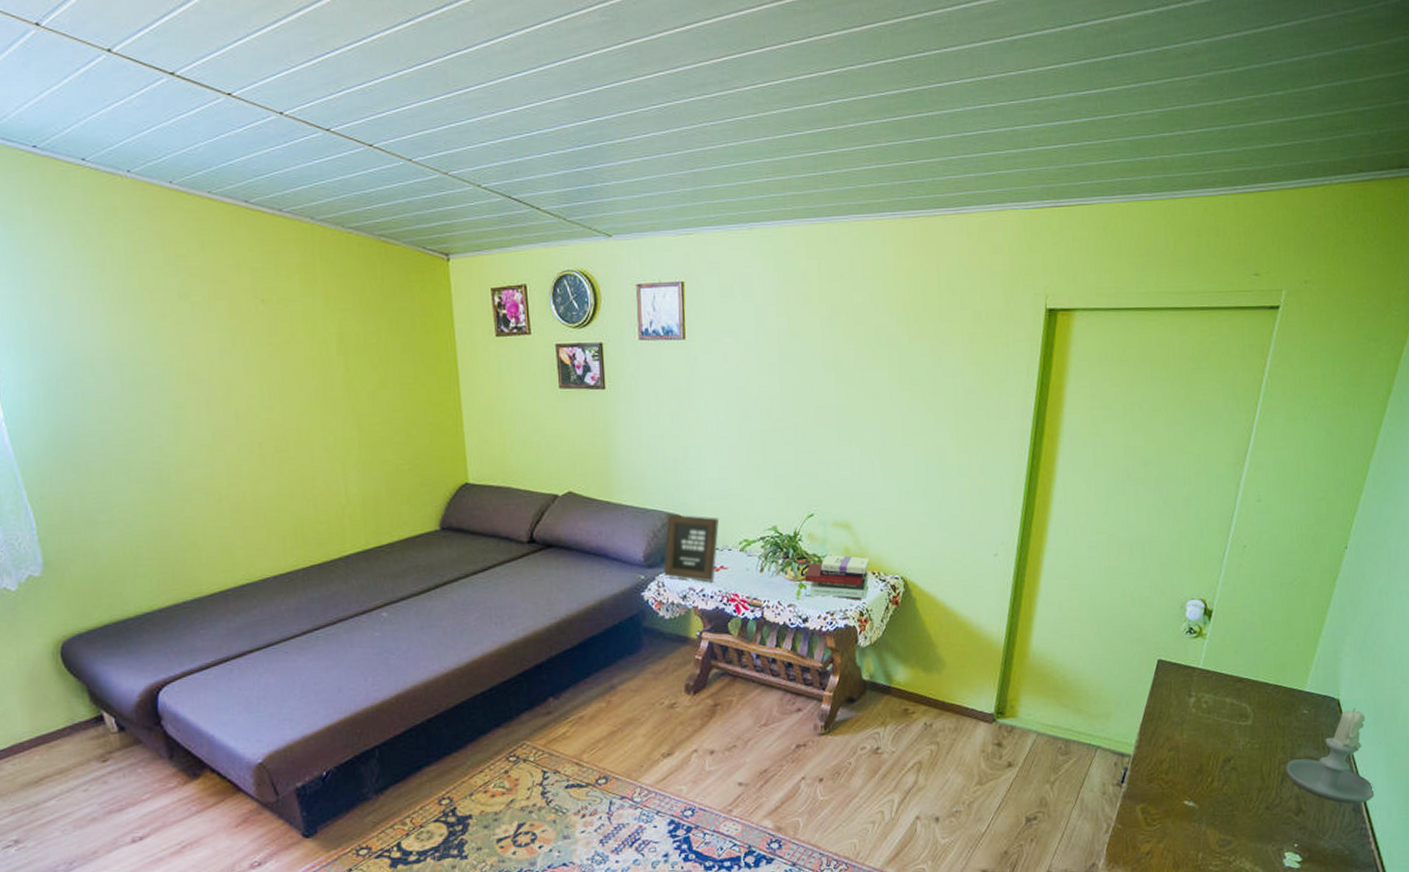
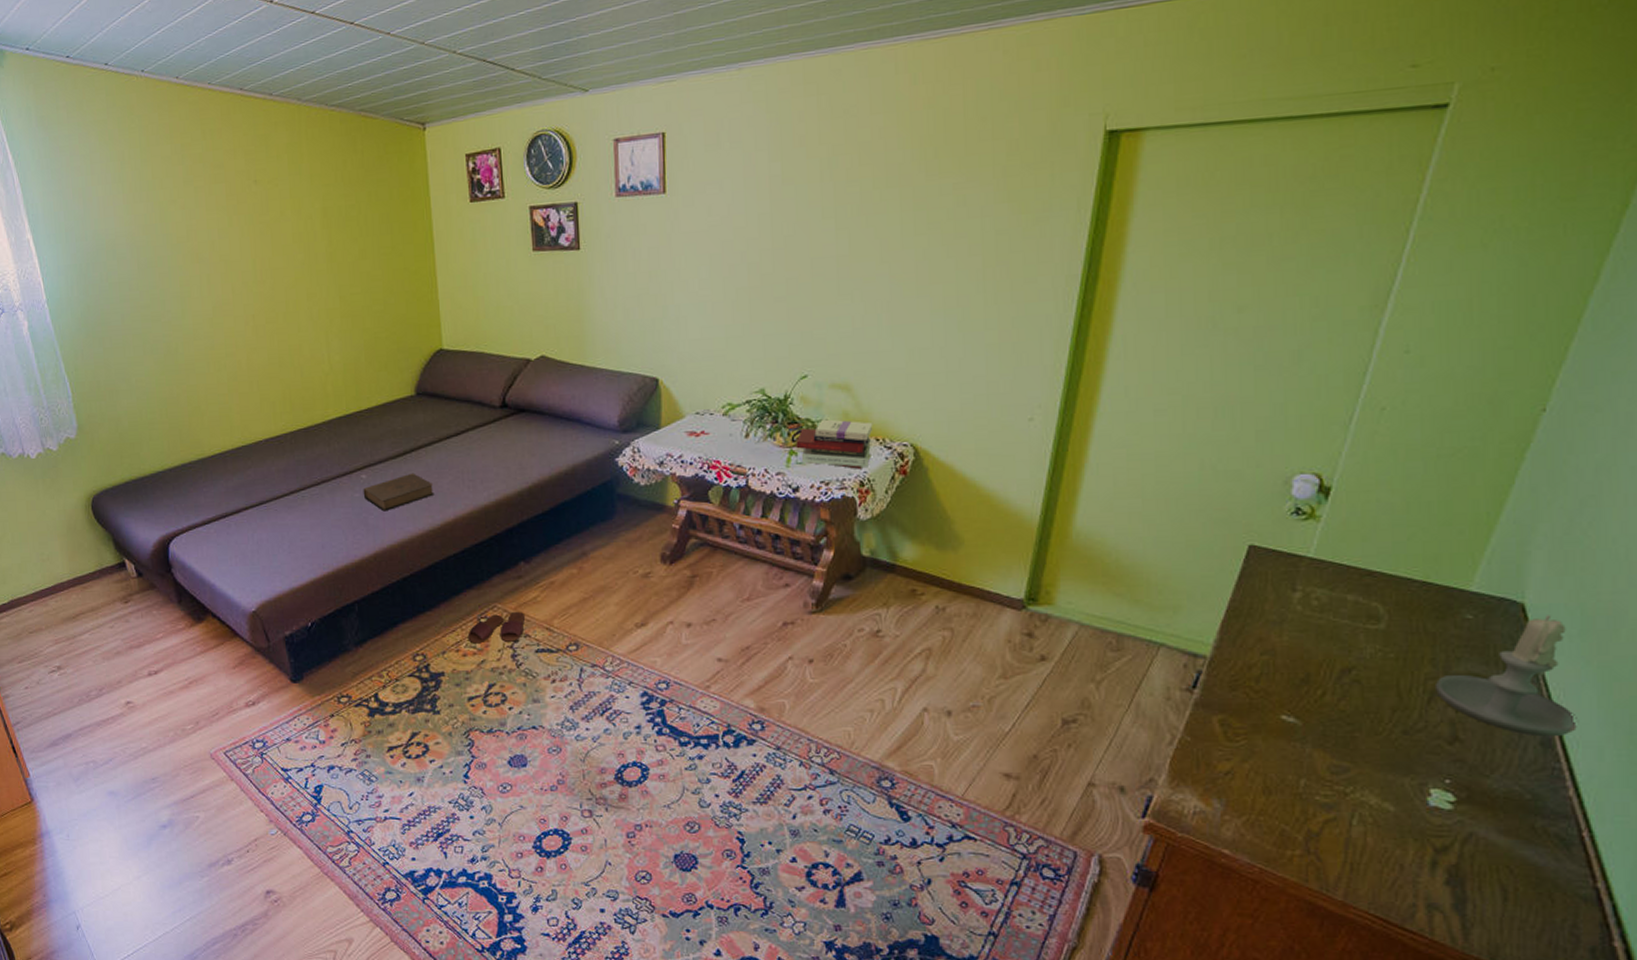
book: none [383,610,461,651] -> present [363,473,435,512]
slippers: none [496,748,554,784] -> present [467,612,525,644]
picture frame: present [663,514,720,582] -> none [639,377,701,448]

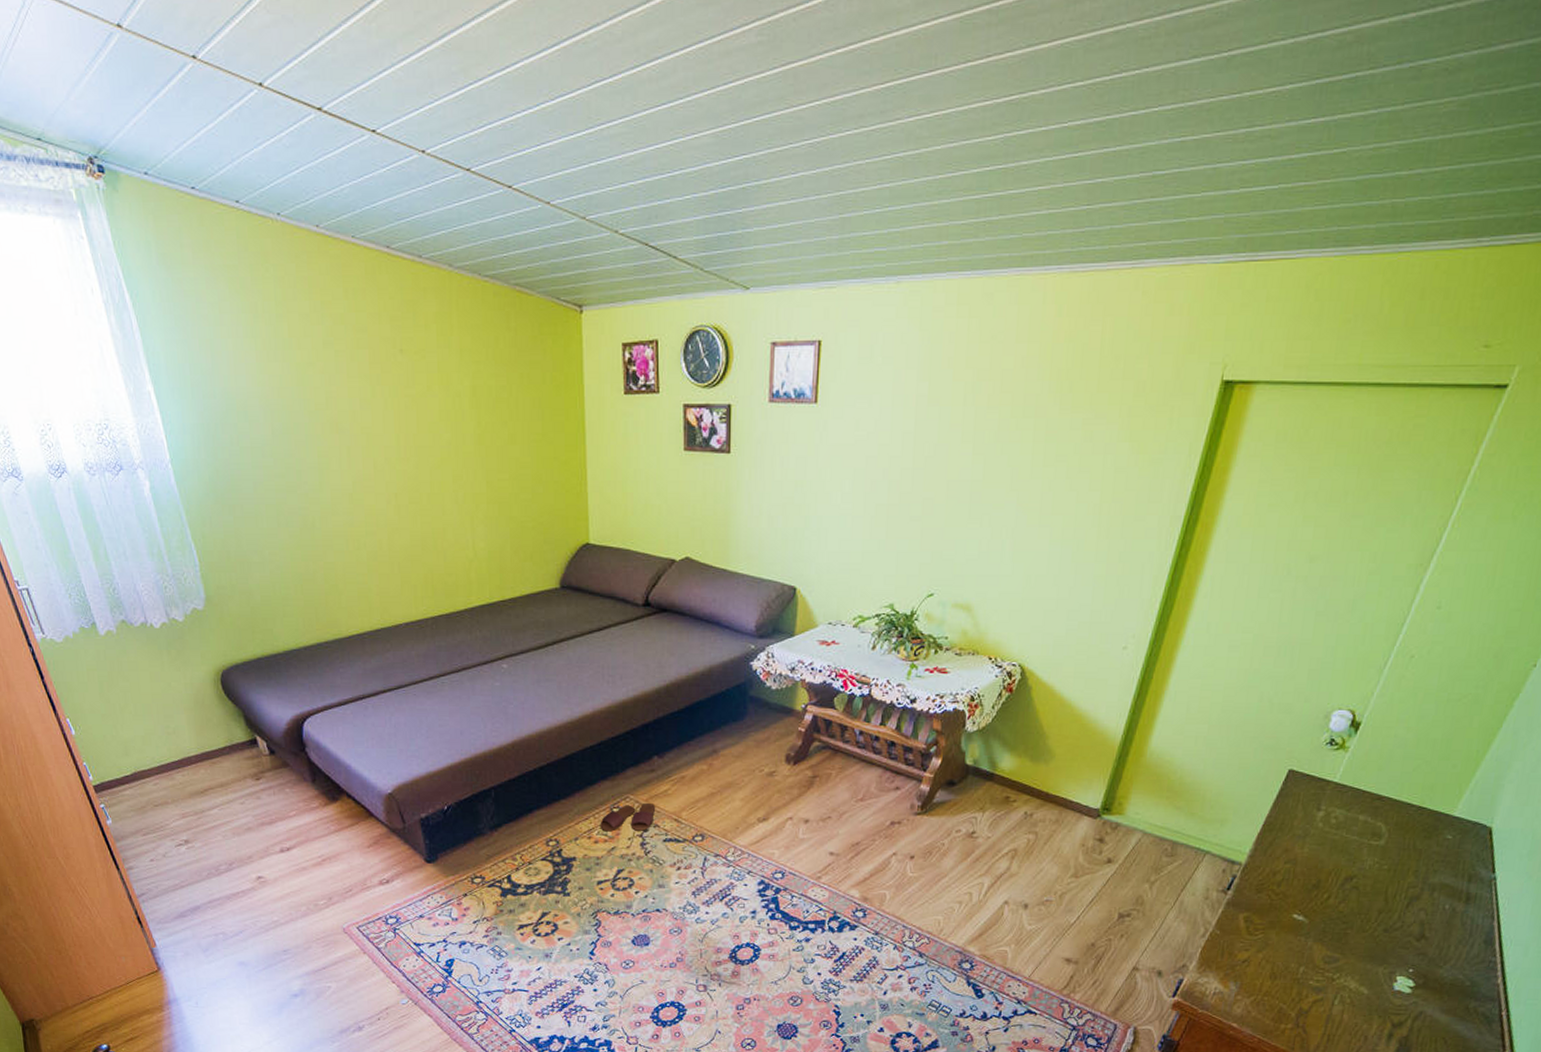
book: present [363,473,435,512] -> none [503,665,574,702]
books: present [795,419,873,469] -> none [917,636,988,685]
candle: present [1434,615,1579,737] -> none [1413,838,1520,937]

